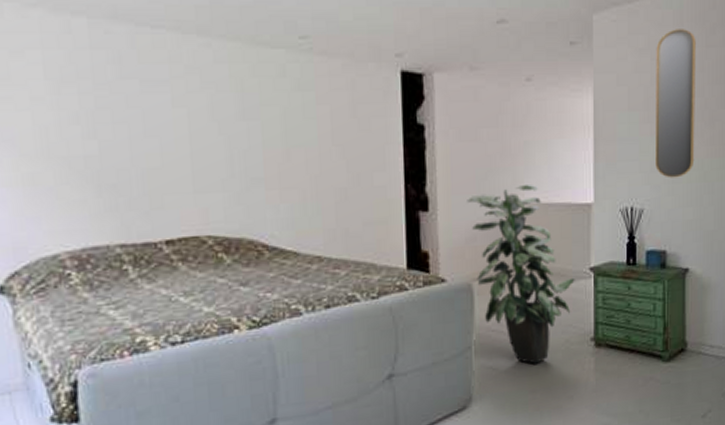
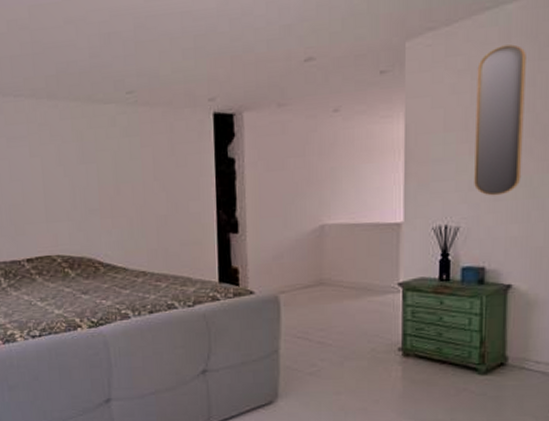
indoor plant: present [467,184,575,364] -> none [274,206,382,369]

